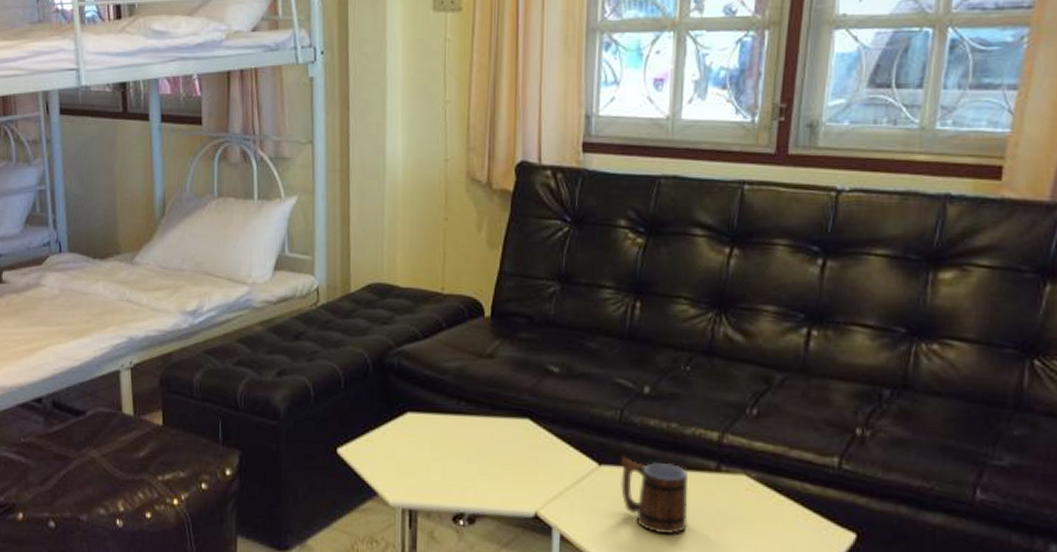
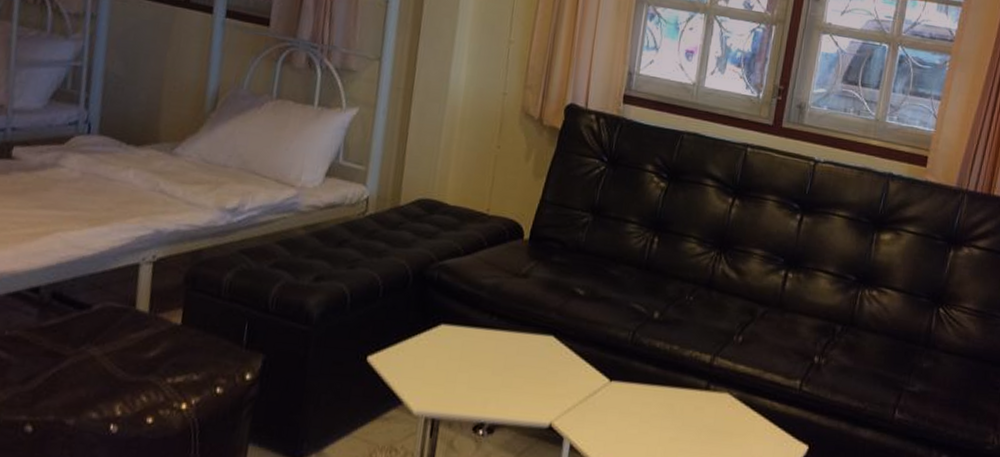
mug: present [620,456,688,534] -> none [626,374,683,445]

